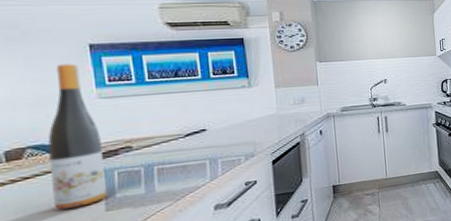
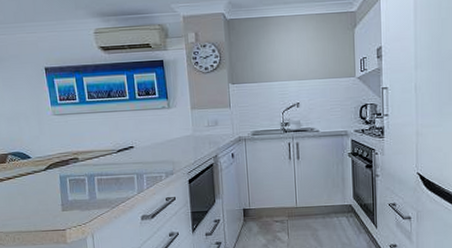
wine bottle: present [47,63,107,210] -> none [21,85,62,206]

